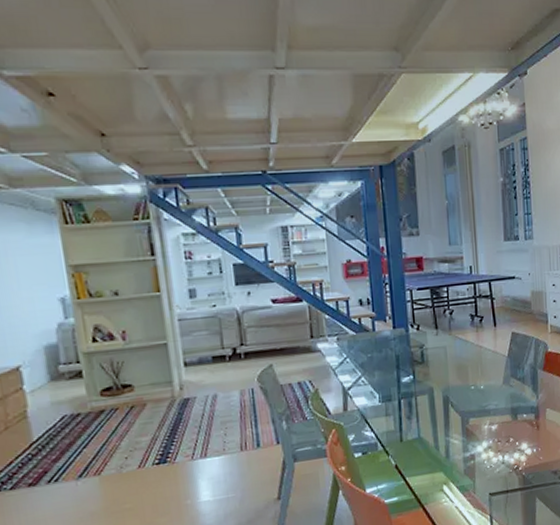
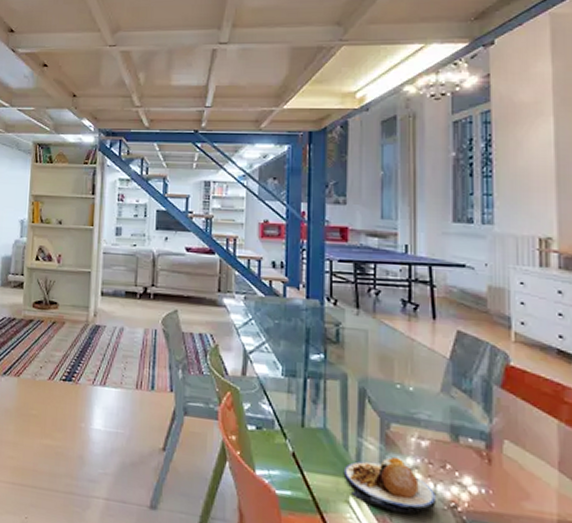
plate: none [437,444,504,487] -> present [343,457,436,513]

